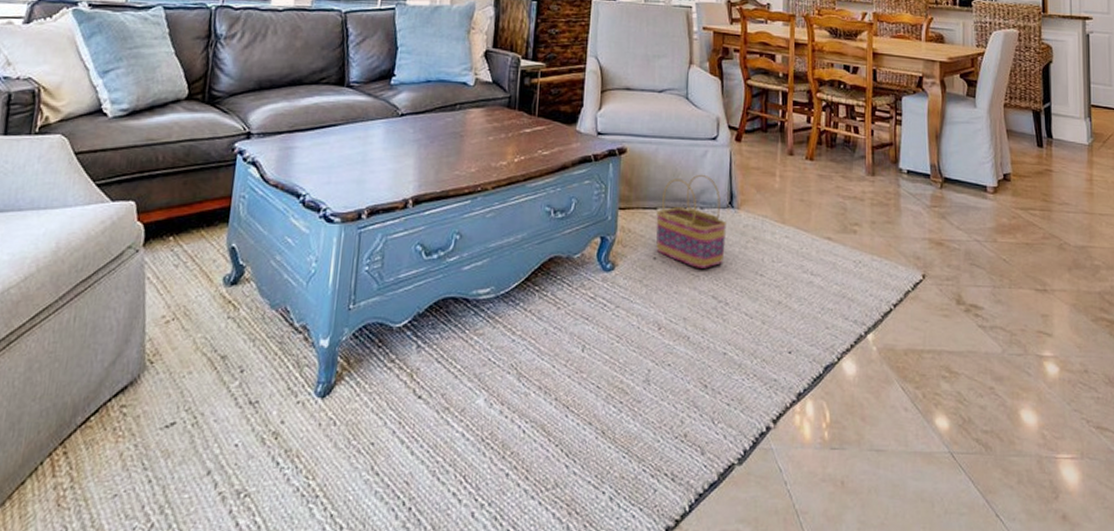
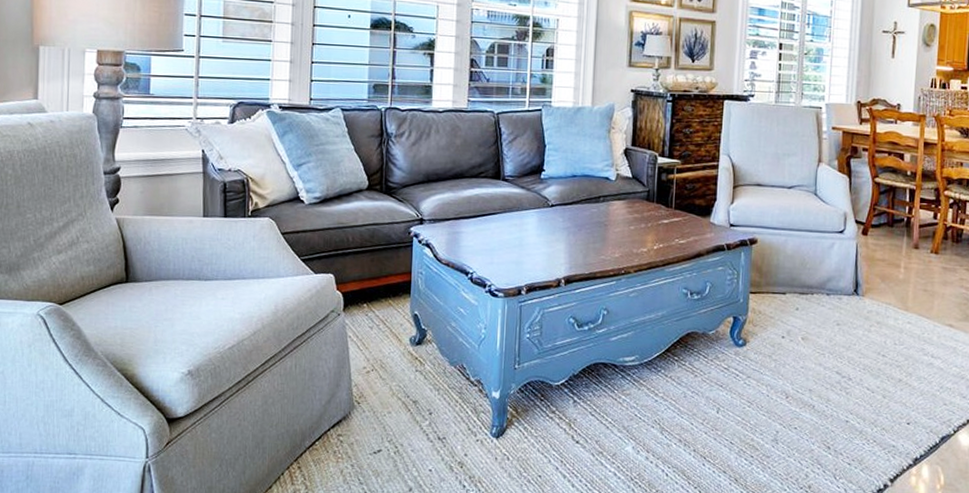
basket: present [656,174,728,269] -> none [784,264,852,348]

